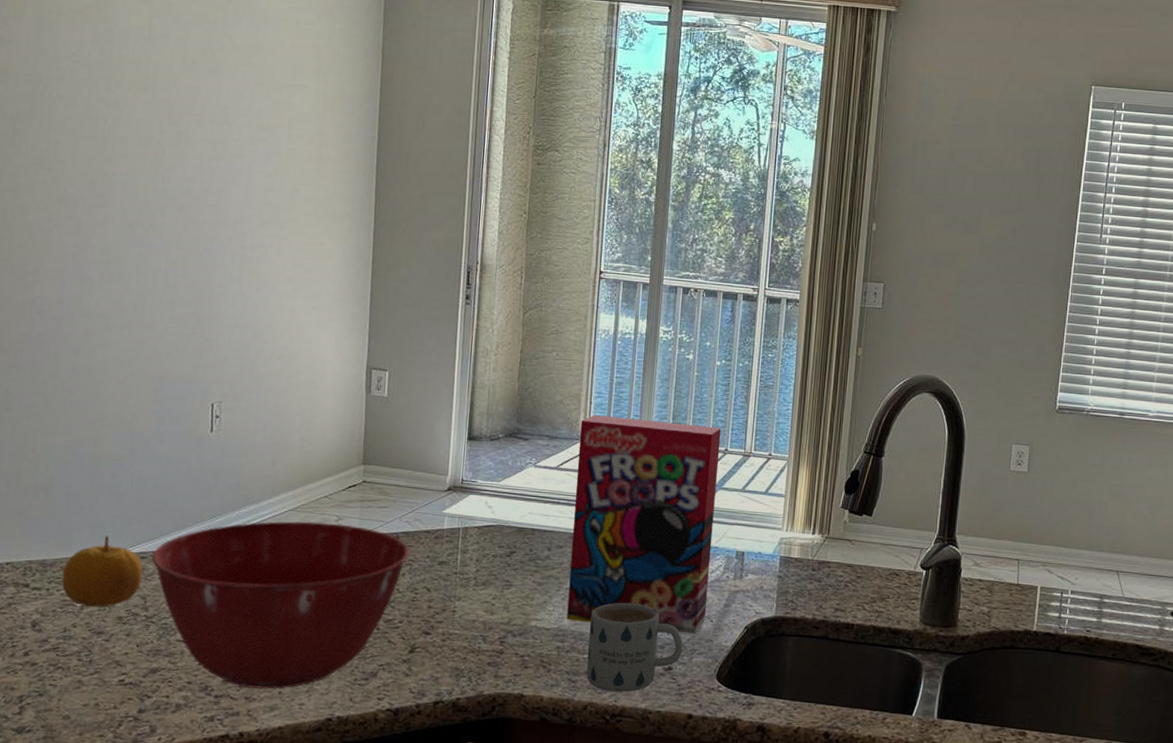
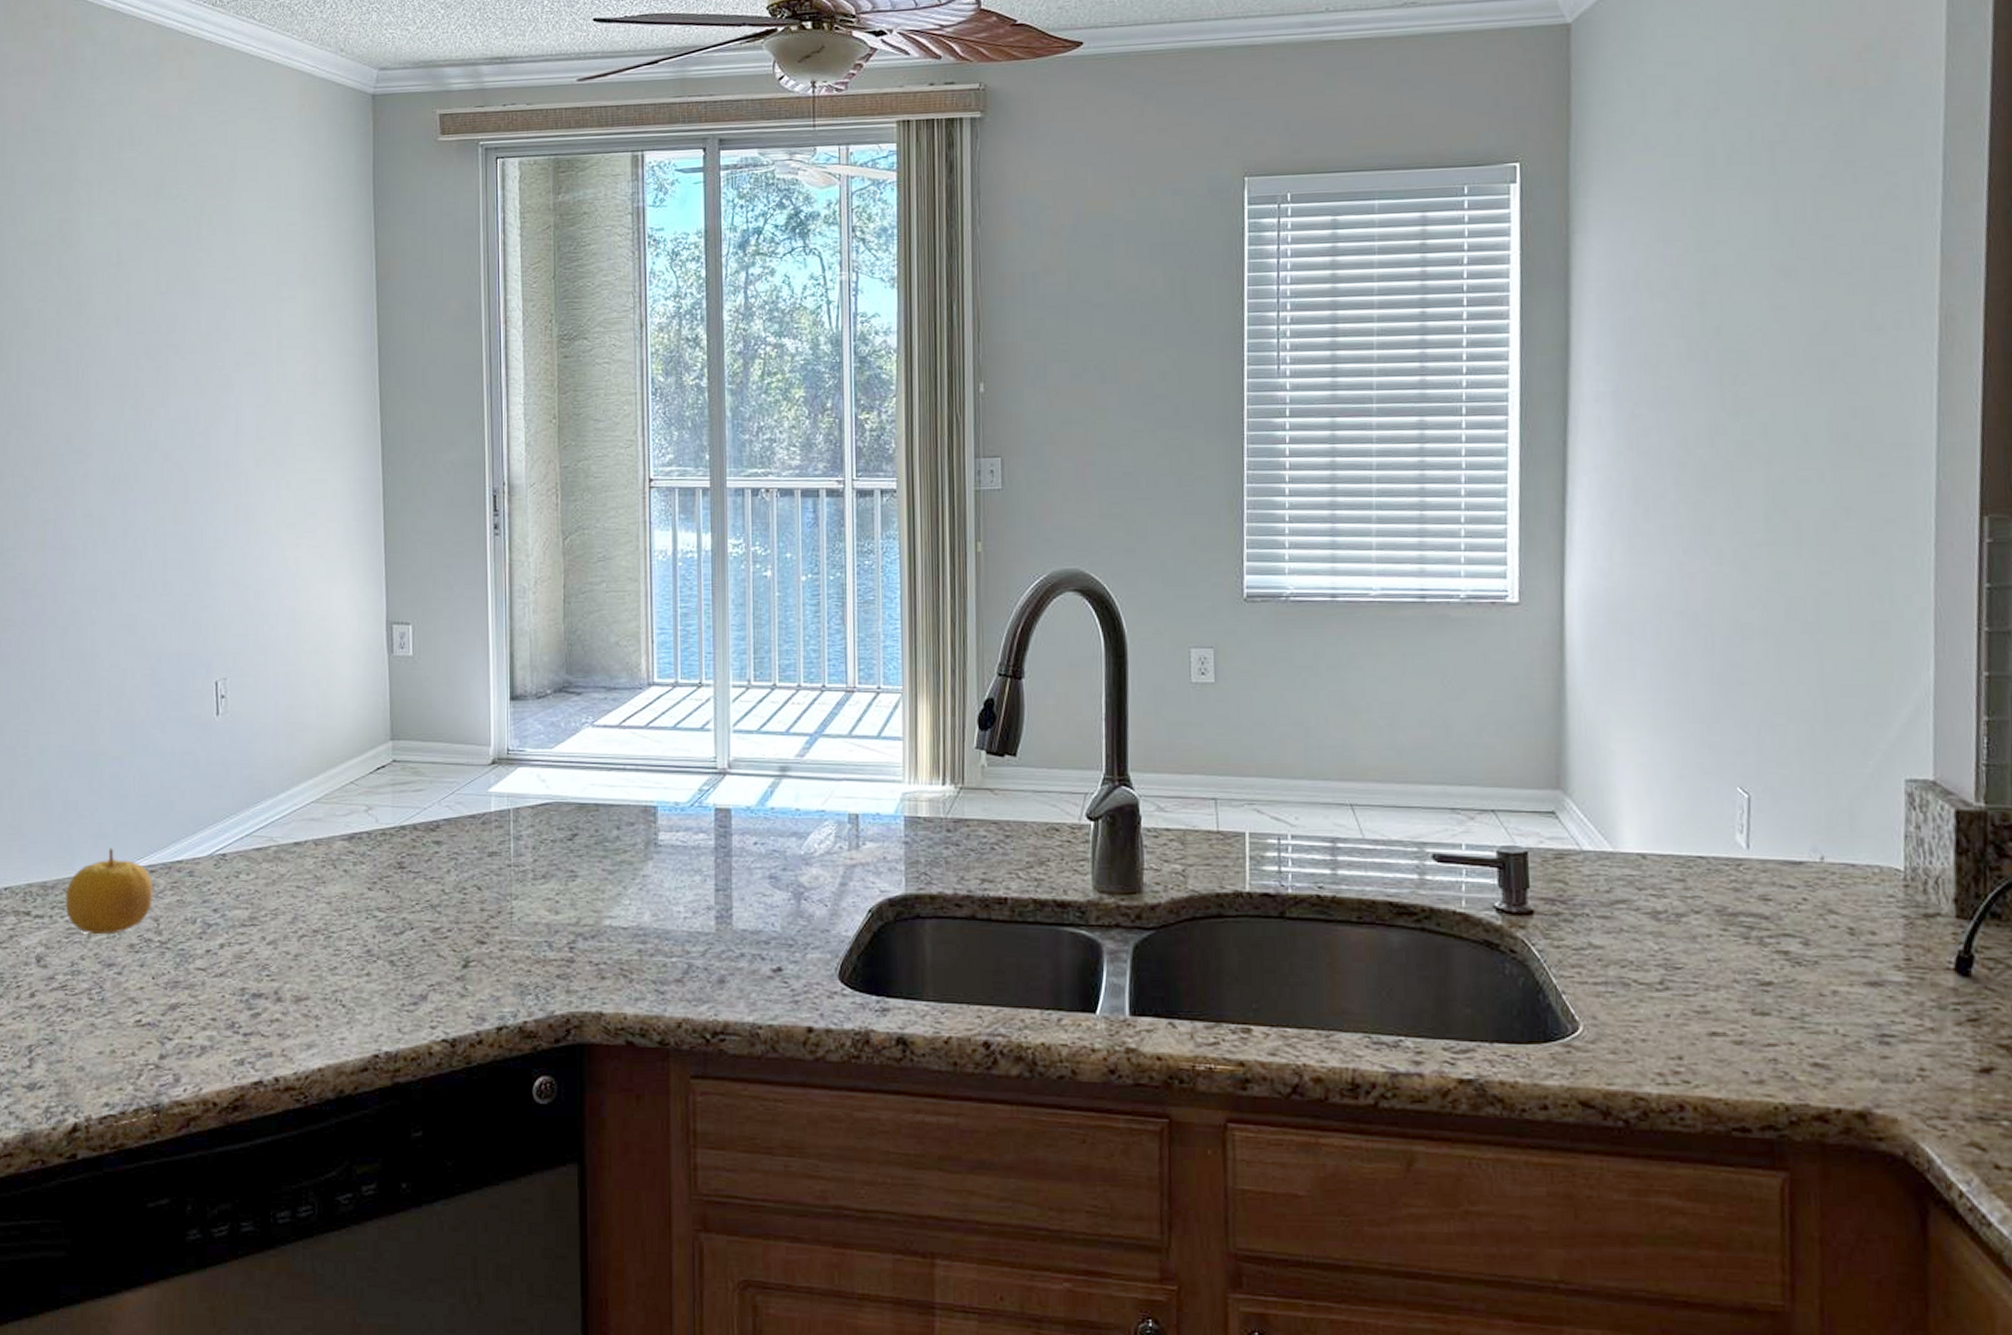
mixing bowl: present [151,521,410,689] -> none [161,814,454,1023]
cereal box: present [567,414,721,634] -> none [643,656,818,923]
mug: present [586,602,683,692] -> none [675,888,793,1003]

